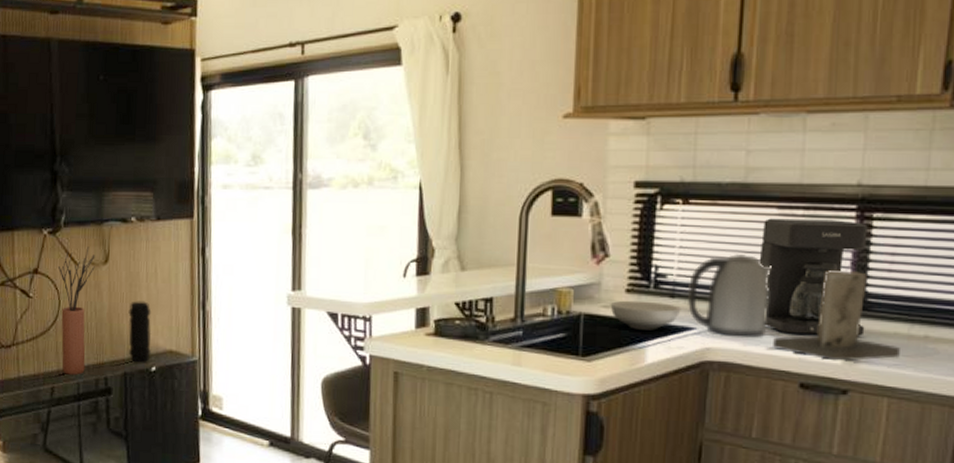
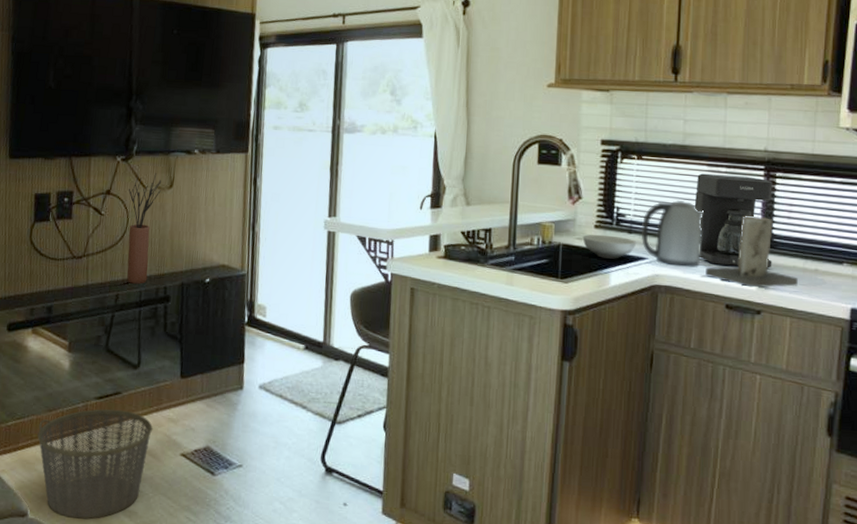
speaker: present [128,301,152,365] -> none [186,221,208,276]

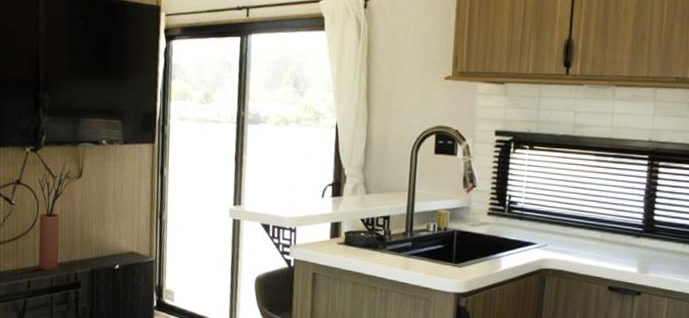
bowl: present [582,234,637,259] -> none [476,221,527,244]
kettle: present [641,200,703,269] -> none [531,189,590,253]
coffee maker: present [694,173,772,268] -> none [581,163,655,252]
paper towel roll: present [705,216,798,288] -> none [590,203,676,271]

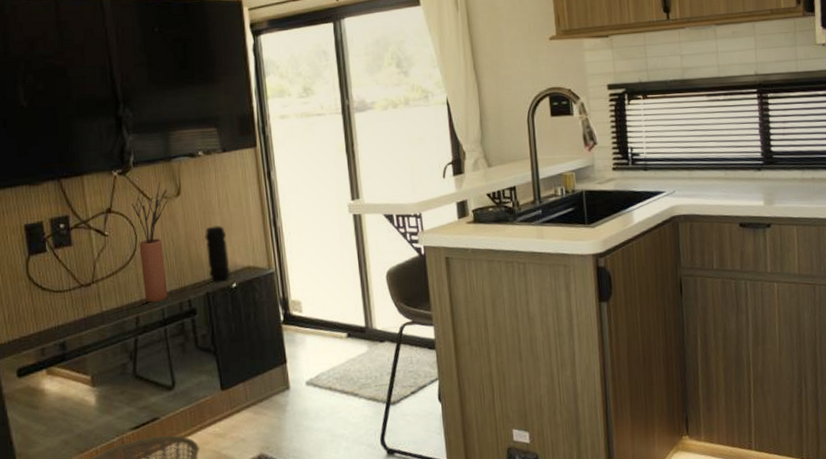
speaker: none [96,210,117,263] -> present [205,225,230,284]

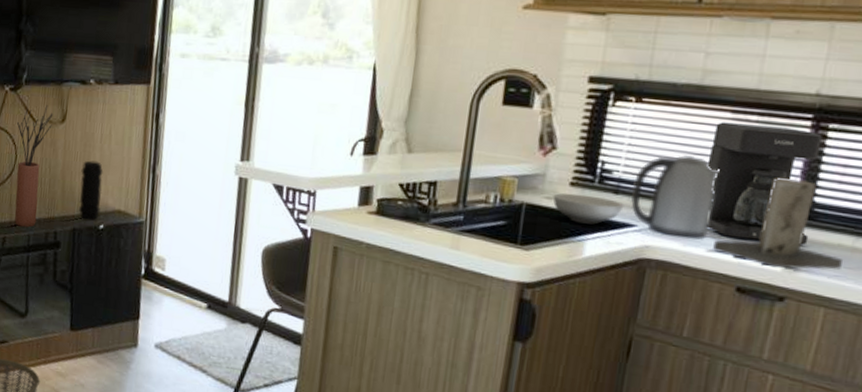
bowl: none [602,175,653,198] -> present [552,193,624,225]
kettle: none [655,132,712,196] -> present [631,155,720,241]
coffee maker: none [699,101,775,188] -> present [706,122,822,245]
paper towel roll: none [717,136,799,204] -> present [713,178,842,270]

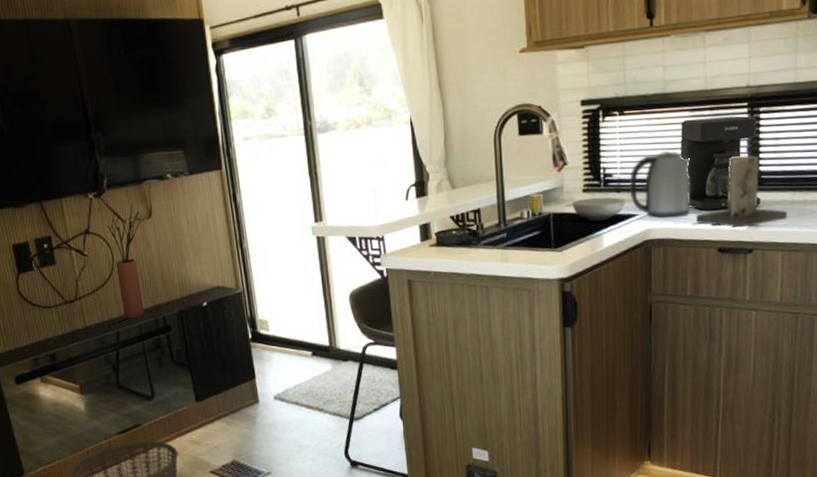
speaker: present [79,160,103,222] -> none [176,246,201,302]

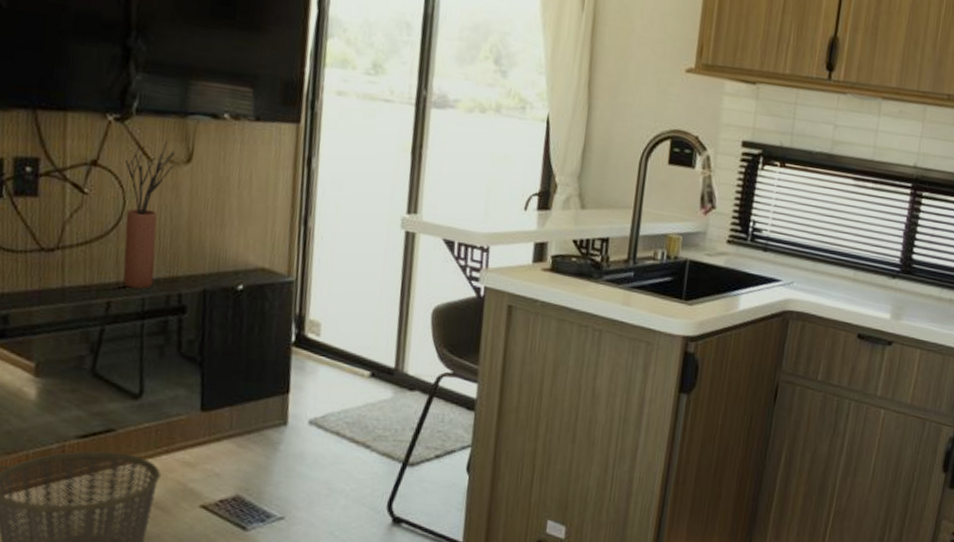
bowl: present [572,197,626,221] -> none [712,250,772,280]
kettle: present [629,151,690,219] -> none [777,216,845,294]
coffee maker: present [680,116,761,210] -> none [835,187,918,296]
paper towel roll: present [696,155,787,228] -> none [840,238,932,317]

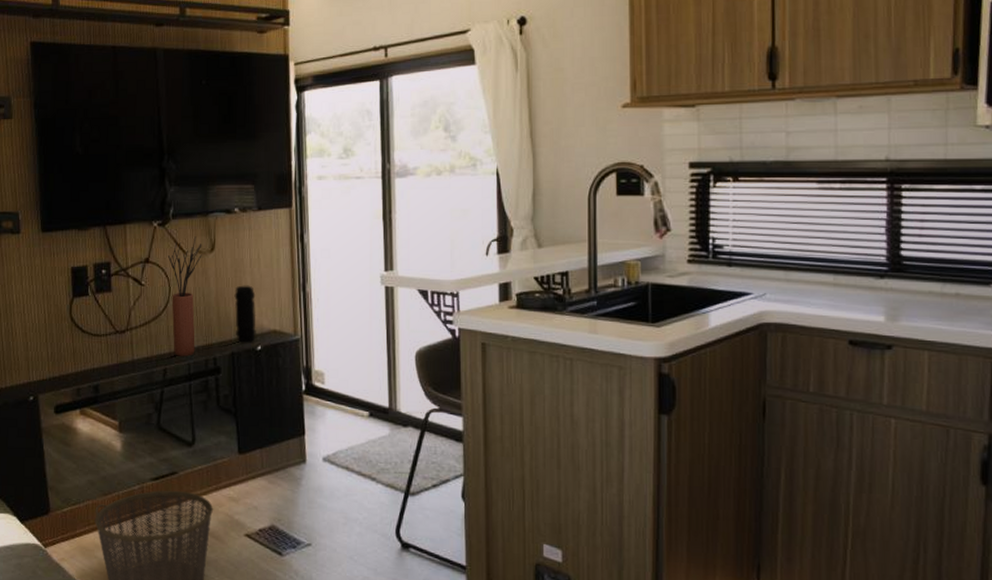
speaker: none [210,209,242,282] -> present [234,285,256,344]

